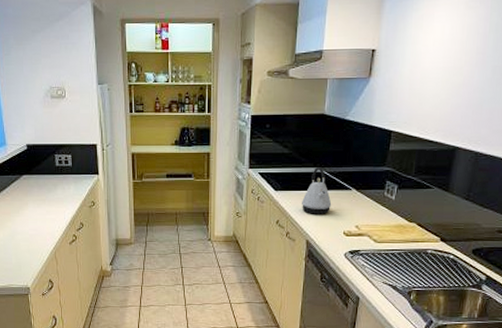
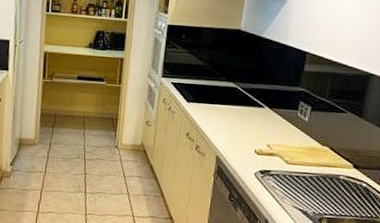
kettle: present [302,166,332,214] -> none [213,81,244,130]

